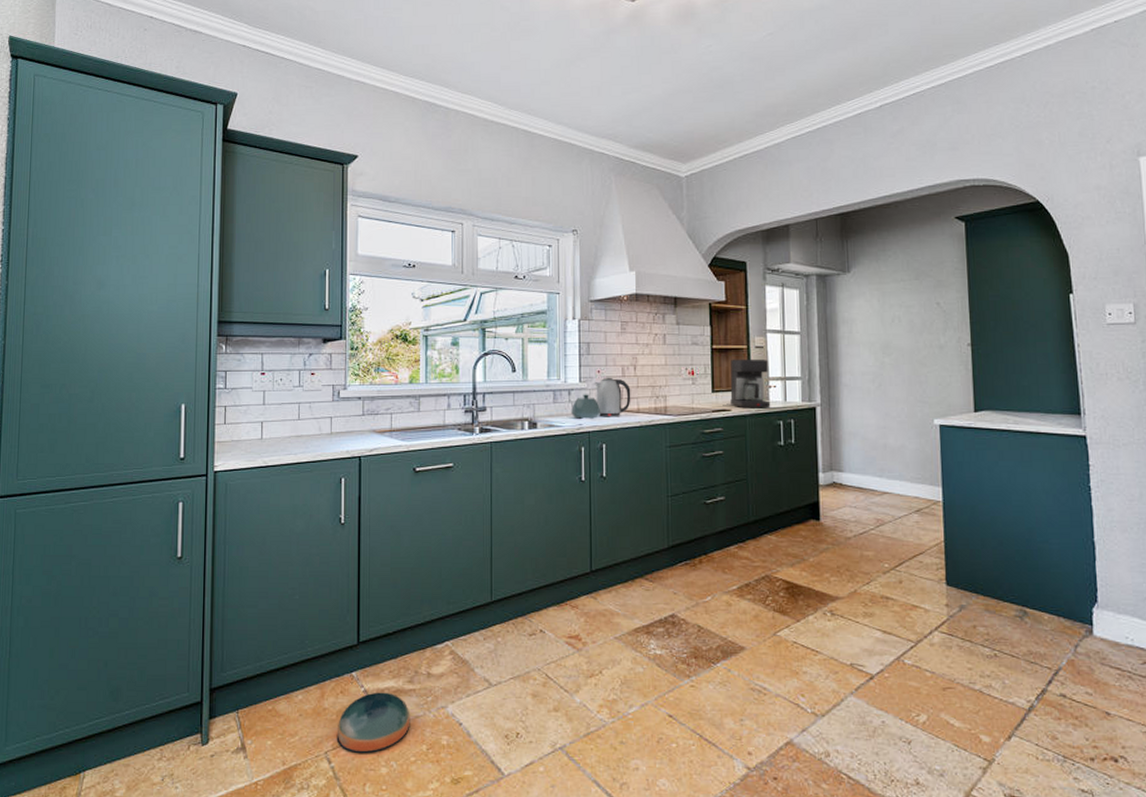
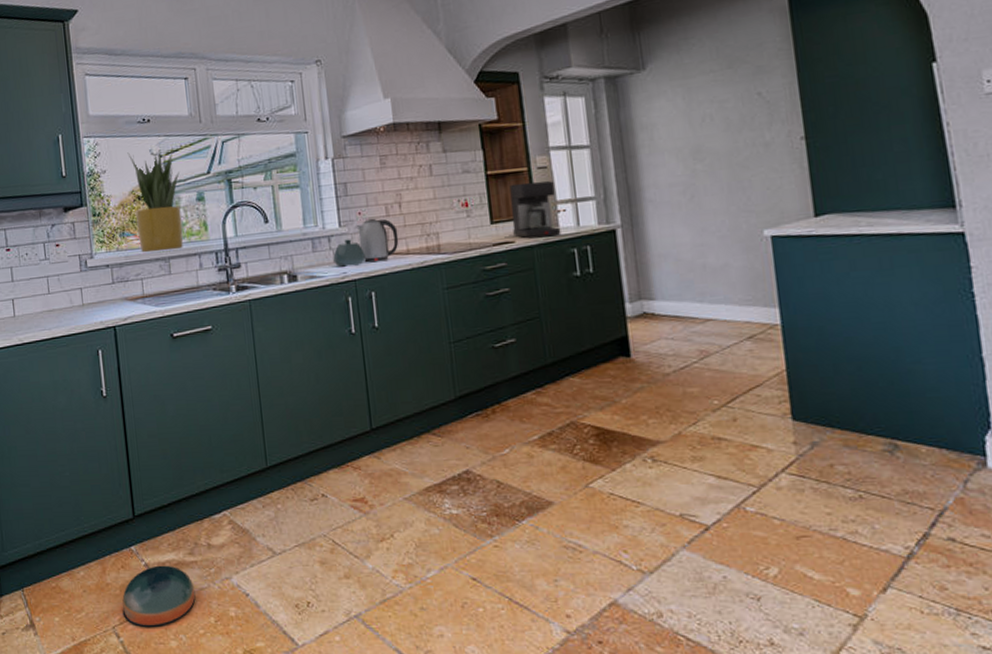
planter: none [390,293,438,389] -> present [127,149,184,253]

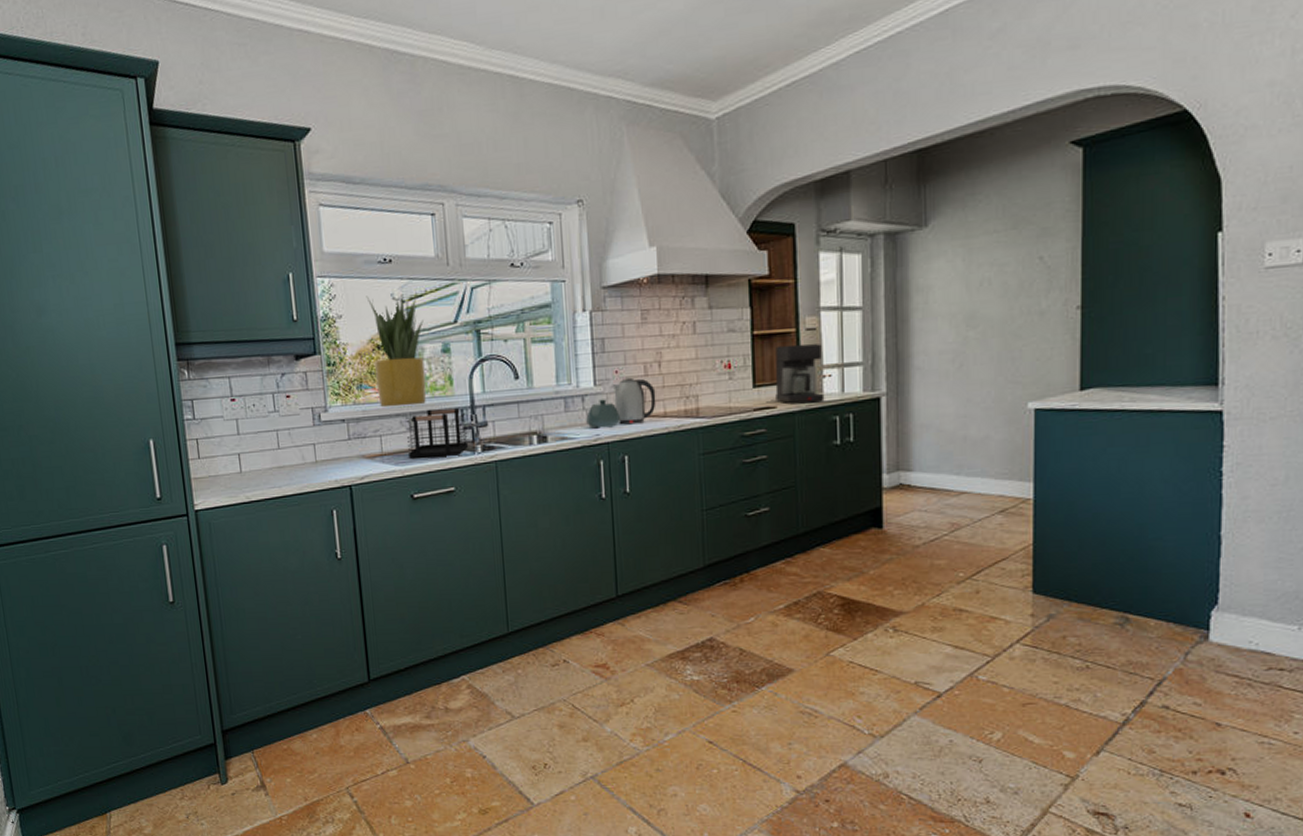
pet bowl: present [122,565,196,627] -> none [356,728,432,787]
dish rack: none [165,251,224,300] -> present [406,408,469,458]

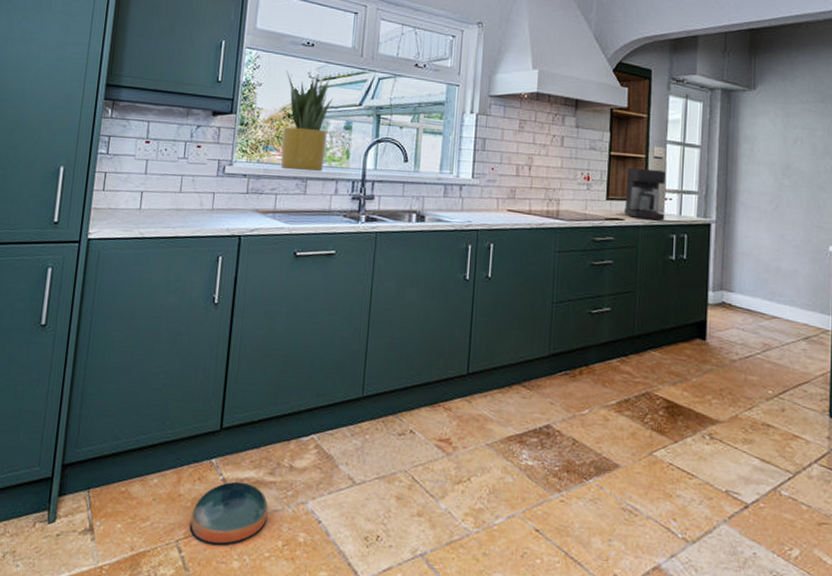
pet bowl: none [356,728,432,787] -> present [189,481,269,545]
dish rack: present [406,408,469,458] -> none [299,176,357,223]
jar: present [586,399,622,429] -> none [461,190,492,217]
kettle: present [613,377,656,425] -> none [487,175,524,217]

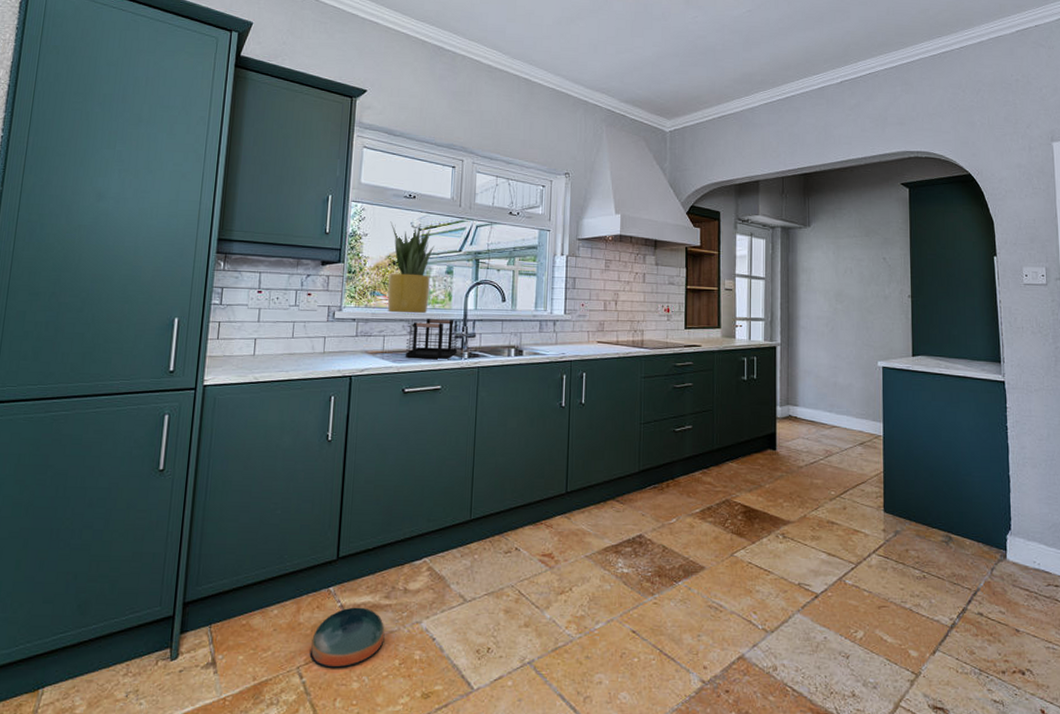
dish rack: none [299,176,357,223] -> present [406,318,459,360]
coffee maker: present [624,167,666,221] -> none [701,299,737,346]

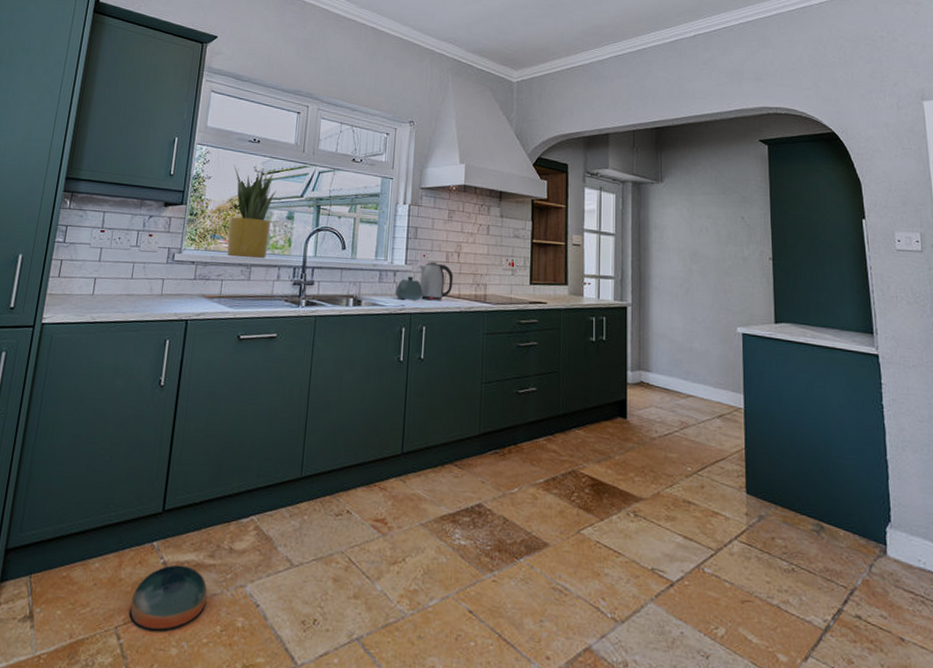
dish rack: present [406,318,459,360] -> none [243,263,298,308]
jar: none [555,325,583,349] -> present [395,276,424,301]
kettle: none [579,310,612,348] -> present [419,261,454,301]

